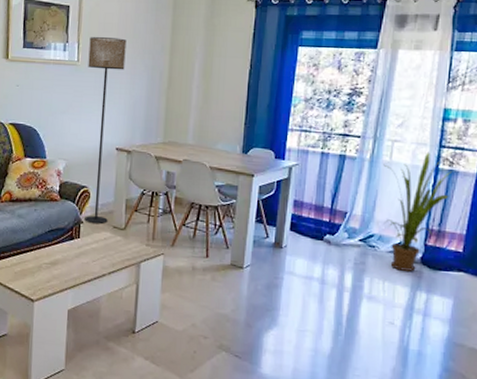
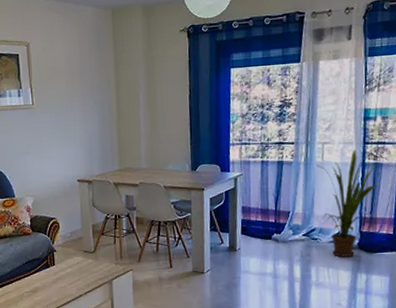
floor lamp: present [84,37,127,224] -> none [41,79,78,251]

